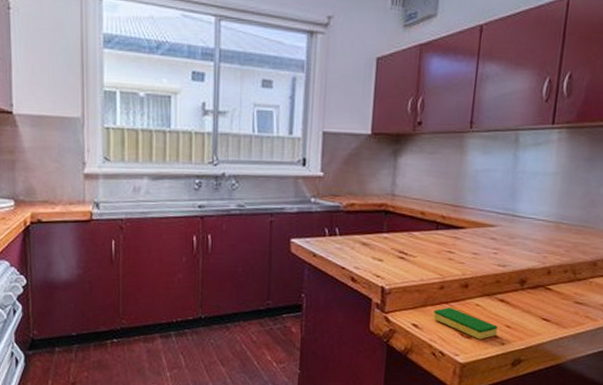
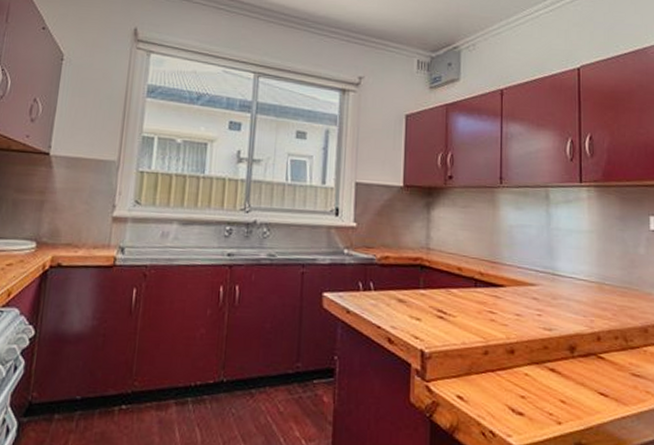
dish sponge: present [433,307,498,340] -> none [479,376,552,417]

